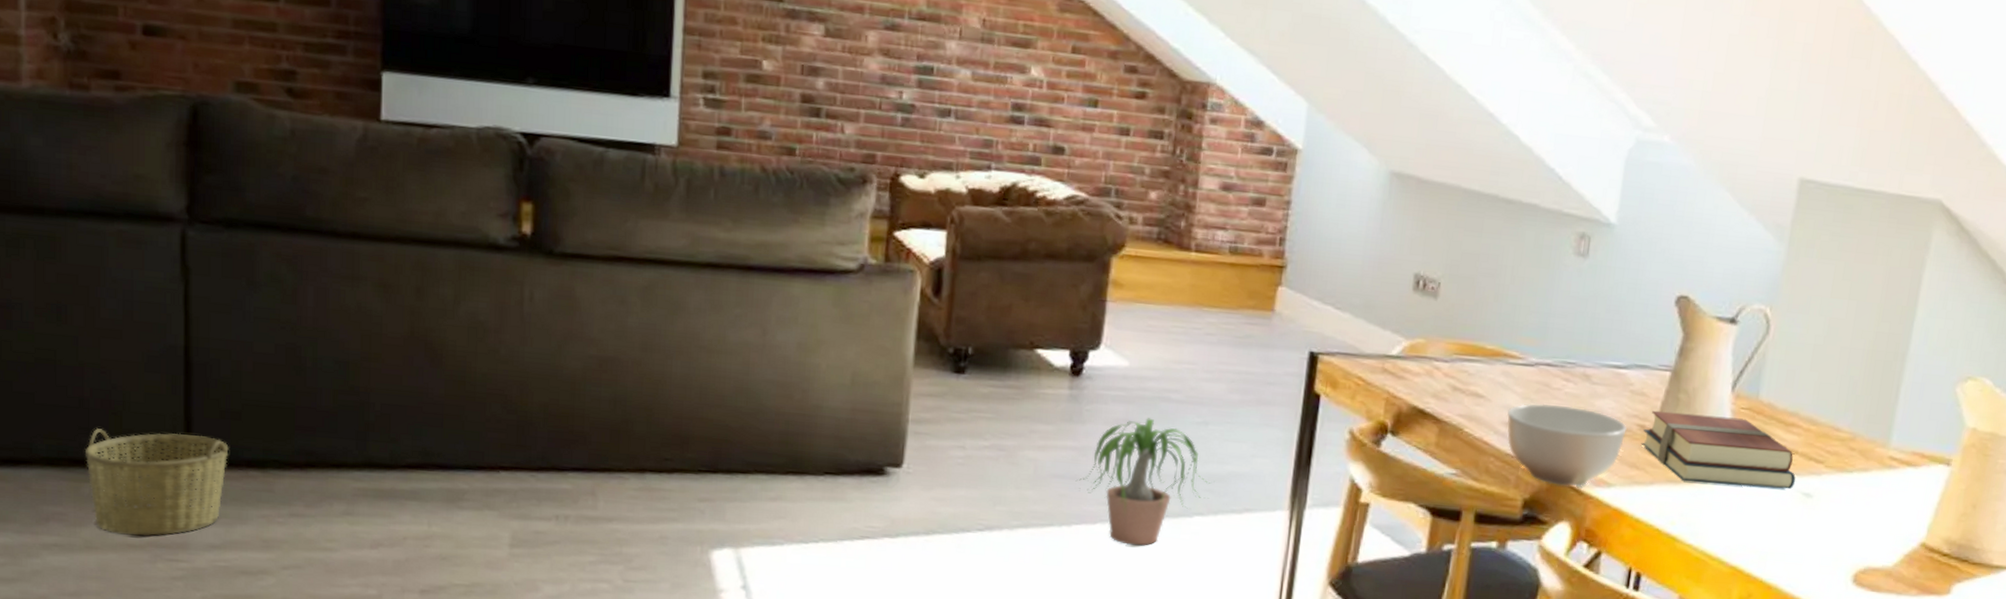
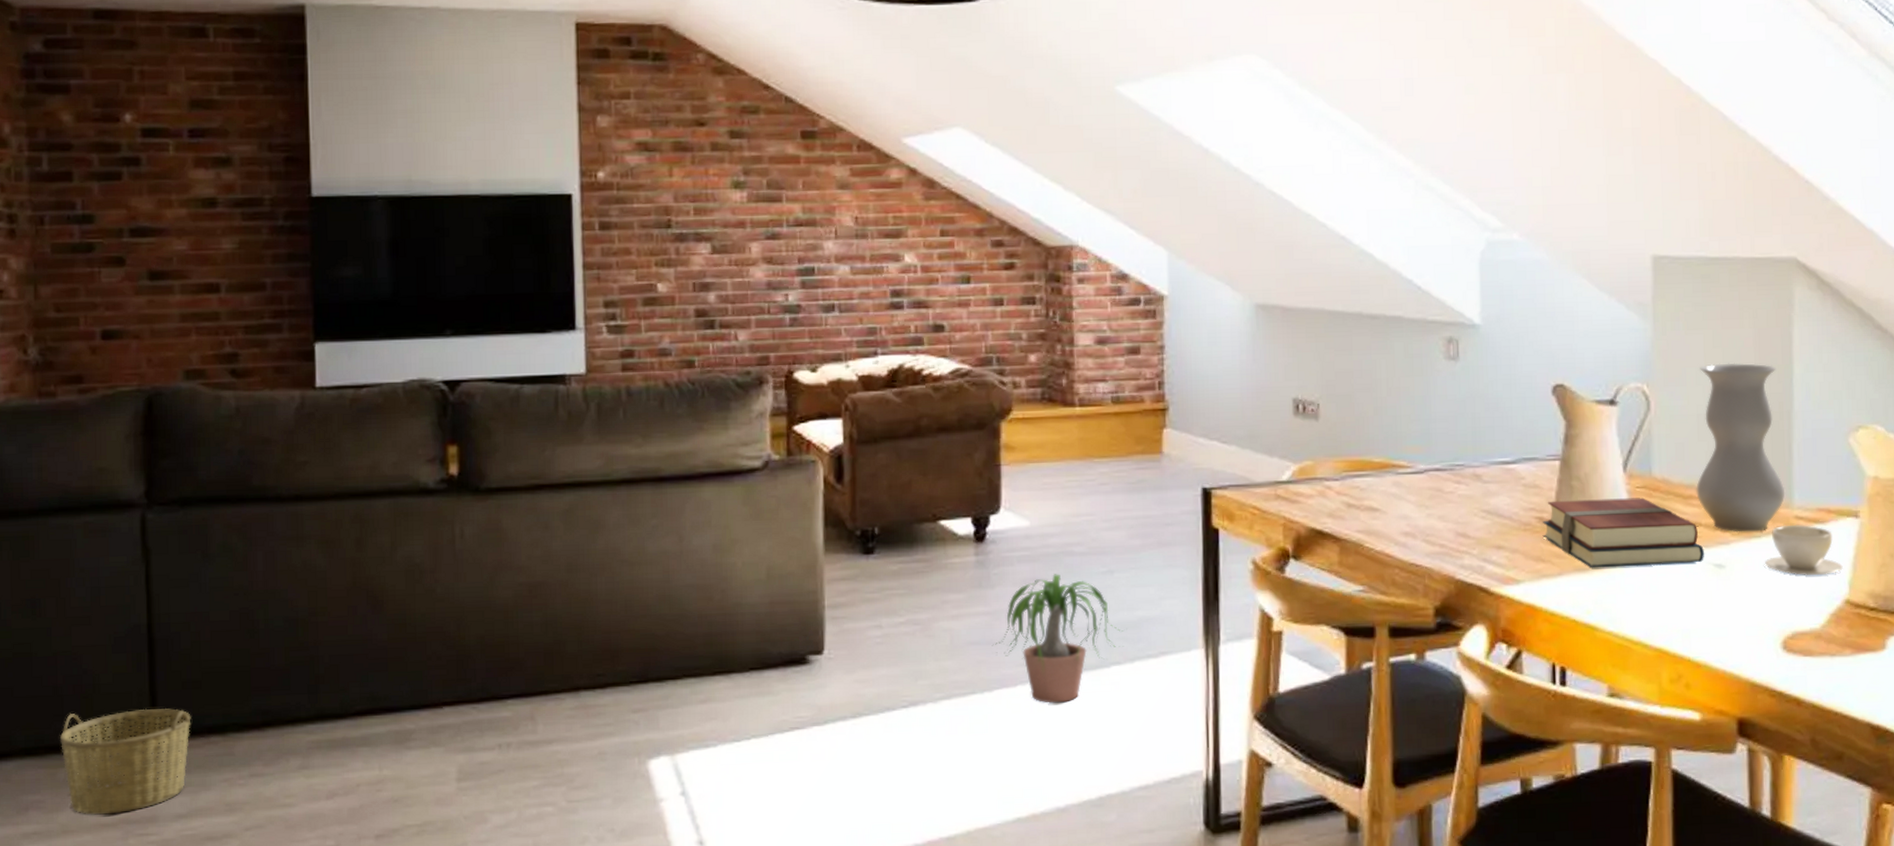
bowl: present [1506,403,1627,487] -> none [1405,508,1526,589]
vase: none [1798,296,1900,467] -> present [1696,363,1784,532]
teacup: none [1851,463,1926,517] -> present [1765,524,1843,576]

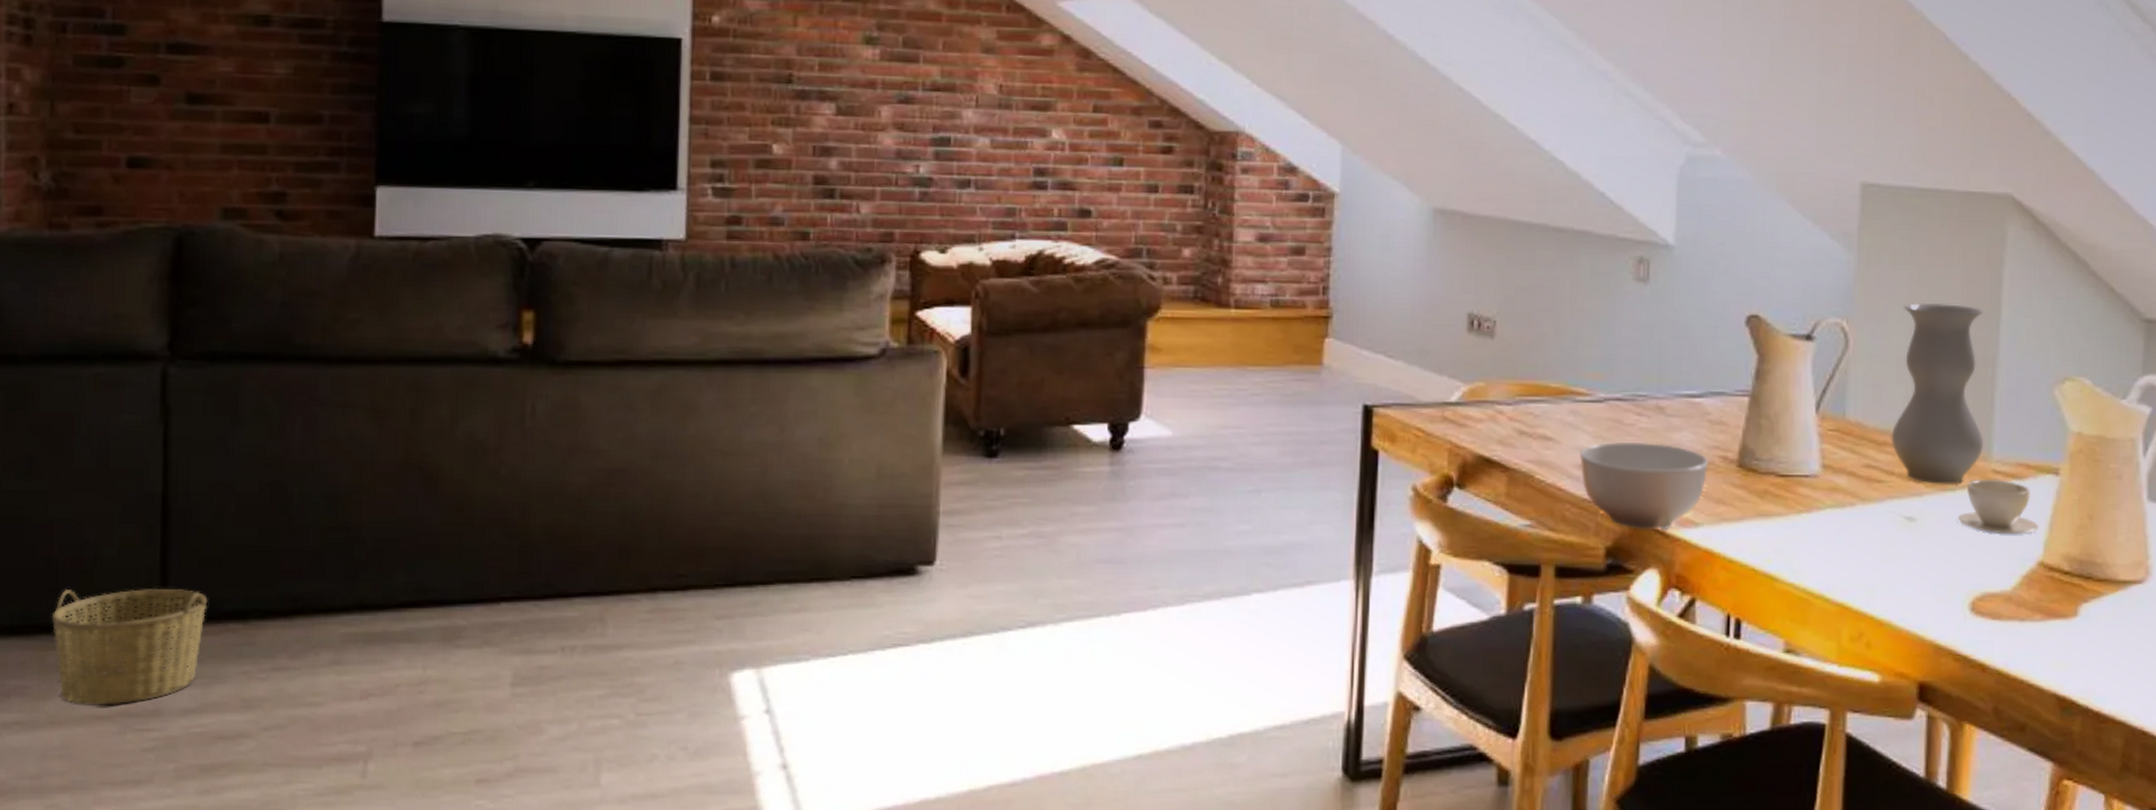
potted plant: present [992,574,1124,703] -> none [1122,490,1268,631]
bowl: none [1405,508,1526,589] -> present [1580,441,1709,529]
books: present [1542,497,1704,568] -> none [1725,440,1895,515]

